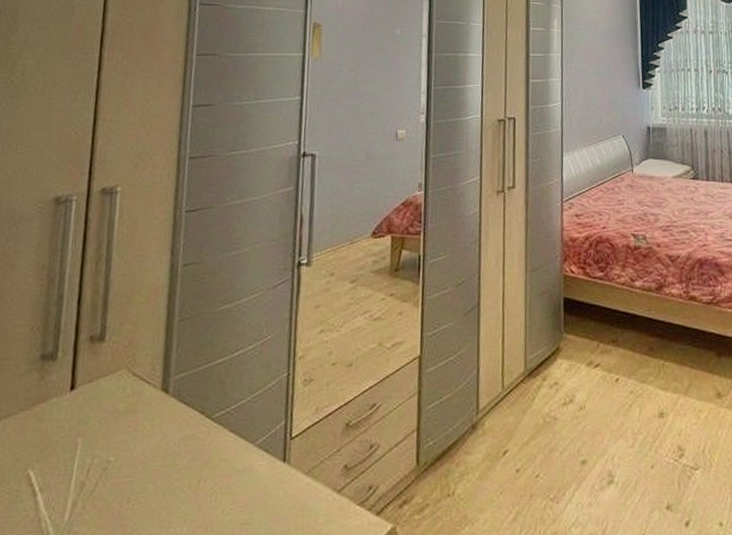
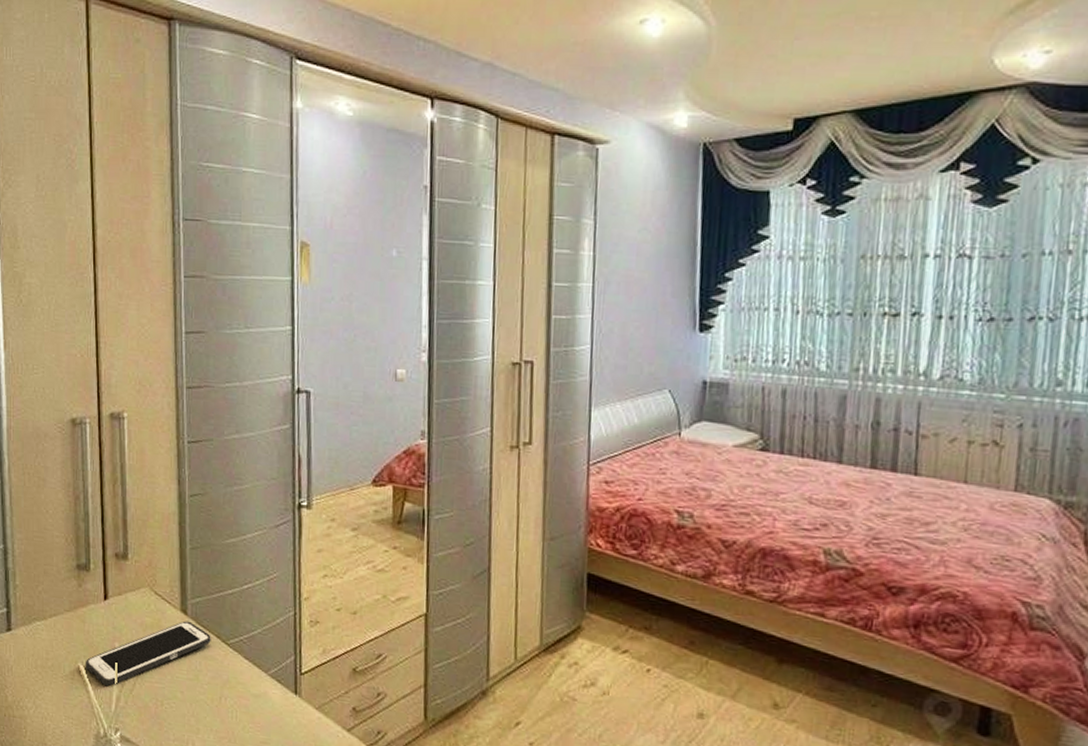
cell phone: none [36,400,194,492] -> present [85,621,211,687]

